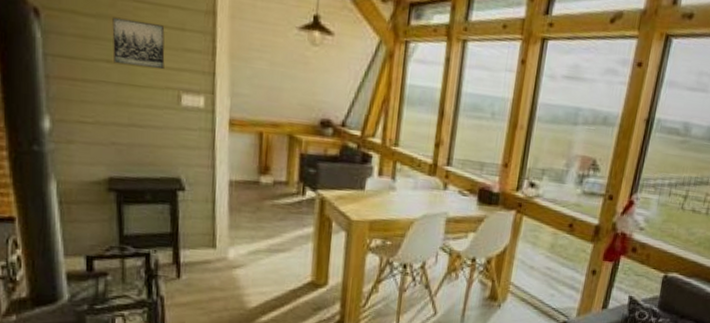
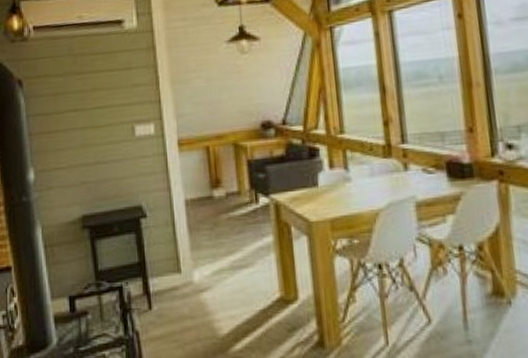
wall art: present [112,17,165,70] -> none [75,69,118,111]

